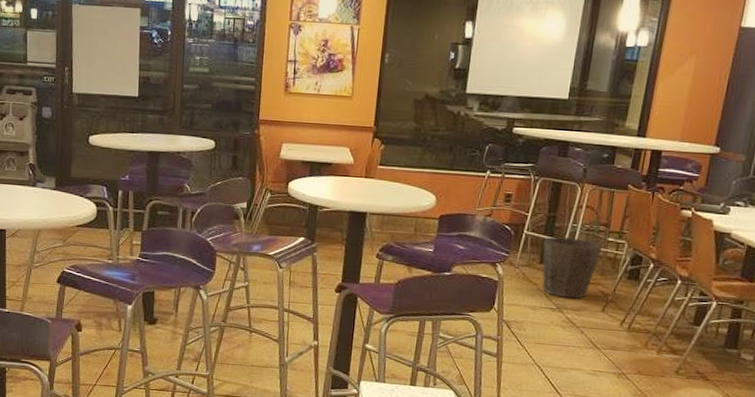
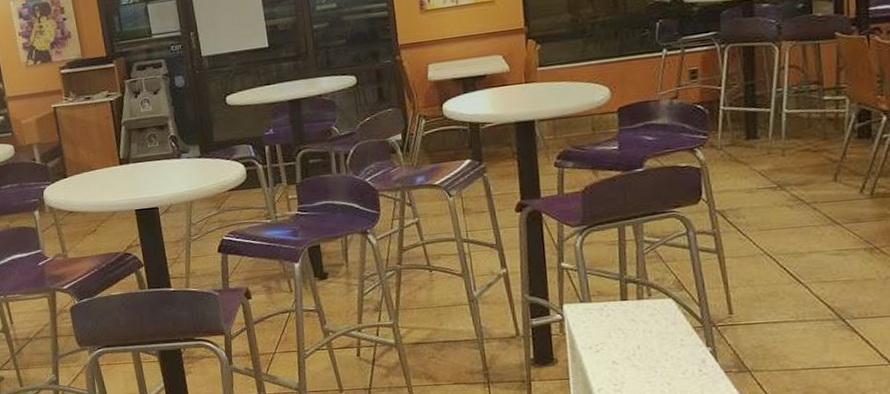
waste bin: present [542,236,603,299] -> none [744,103,819,175]

